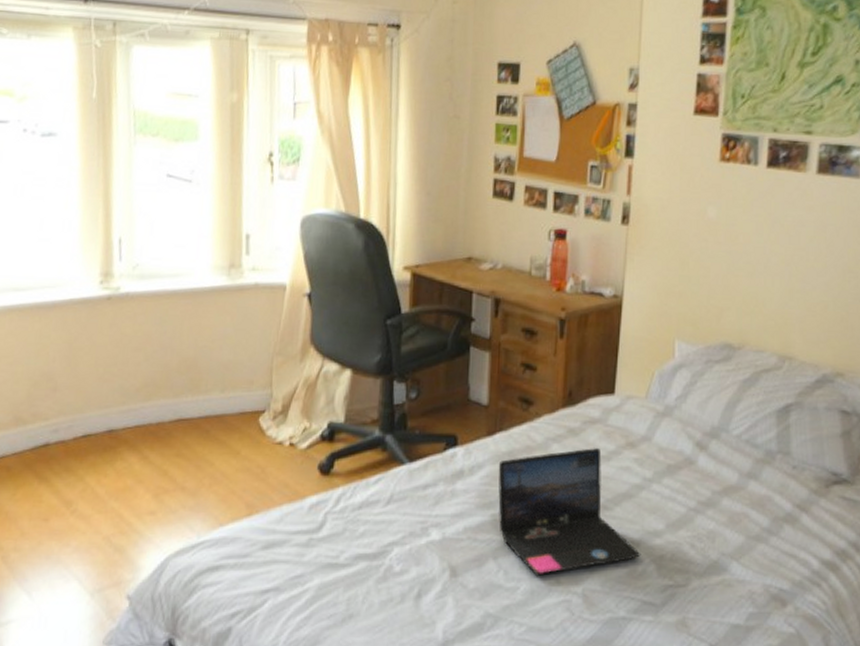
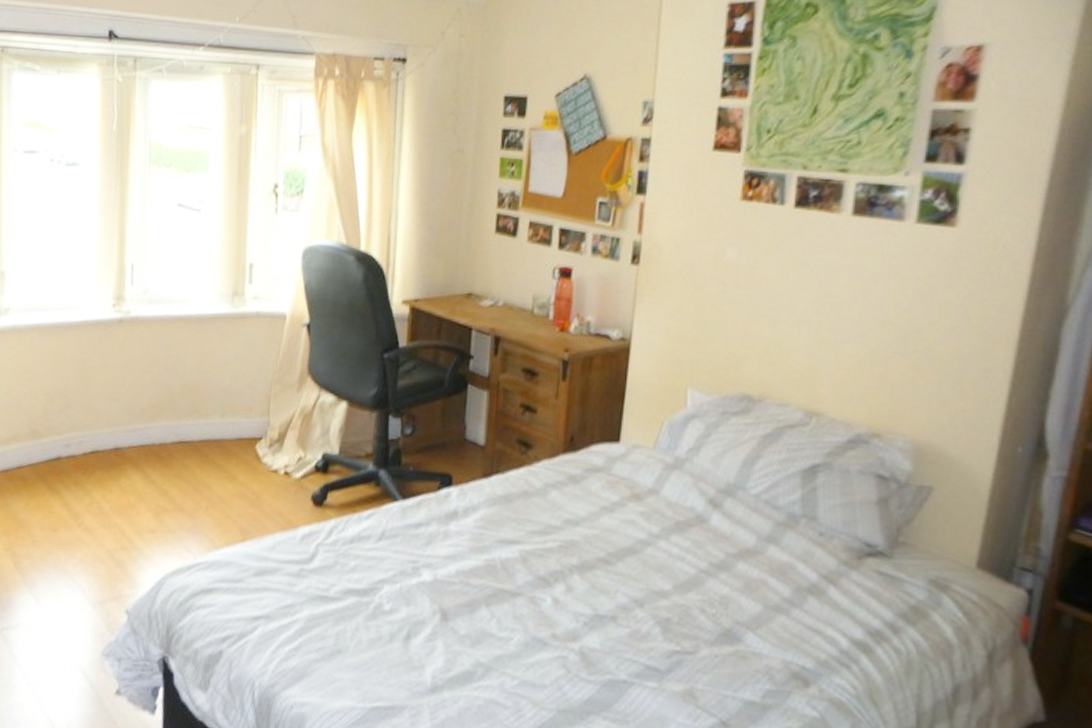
laptop: present [498,448,641,576] -> none [493,497,645,628]

